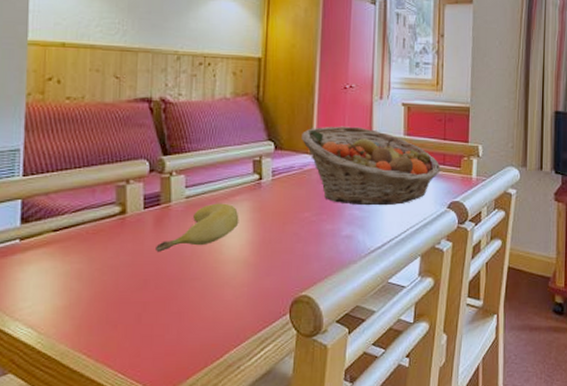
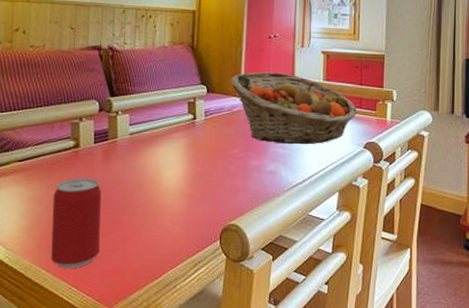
beer can: none [93,248,152,352] -> present [51,177,101,268]
banana: present [156,203,239,252] -> none [104,139,176,182]

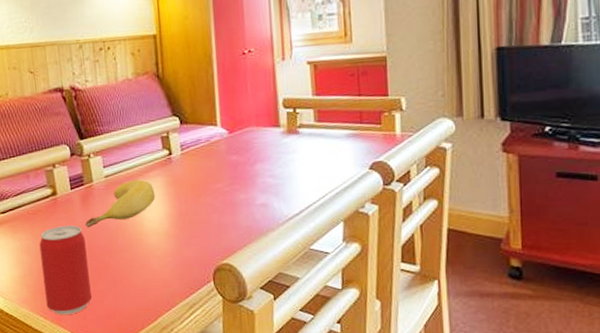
banana: none [104,139,176,182] -> present [85,179,156,227]
fruit basket: present [231,72,357,145] -> none [205,92,358,173]

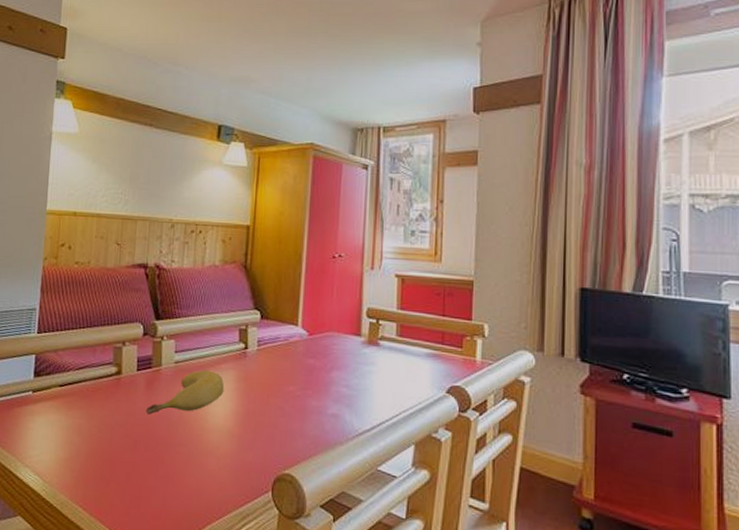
beer can: present [39,225,92,315] -> none [88,408,143,509]

